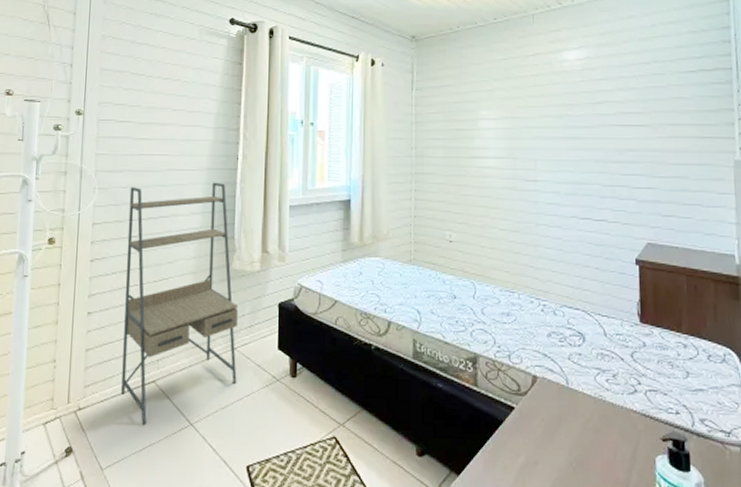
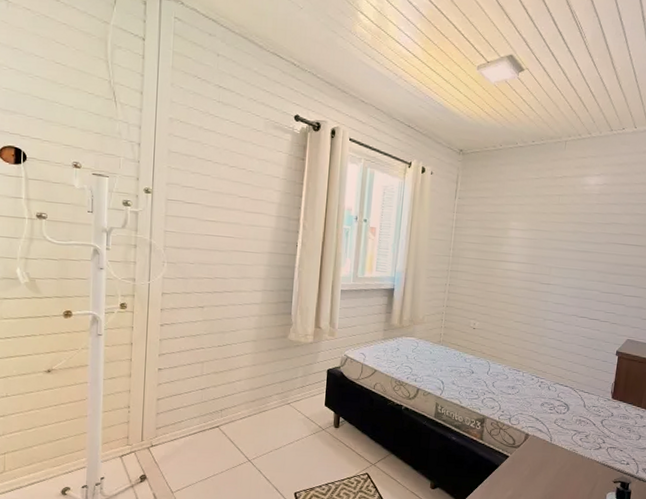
shelving unit: present [121,182,238,426] -> none [189,263,292,461]

